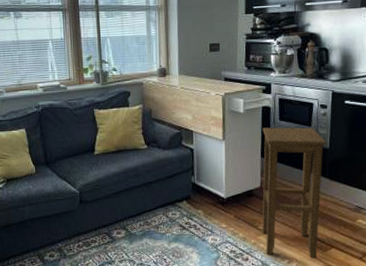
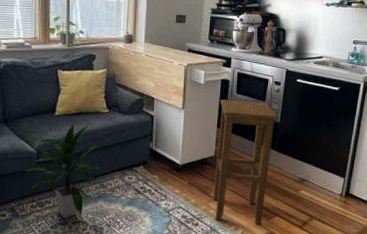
indoor plant: none [69,161,145,257] -> present [25,123,101,218]

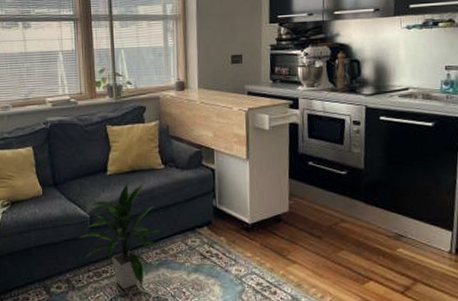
stool: present [213,99,278,225] -> none [290,145,361,292]

